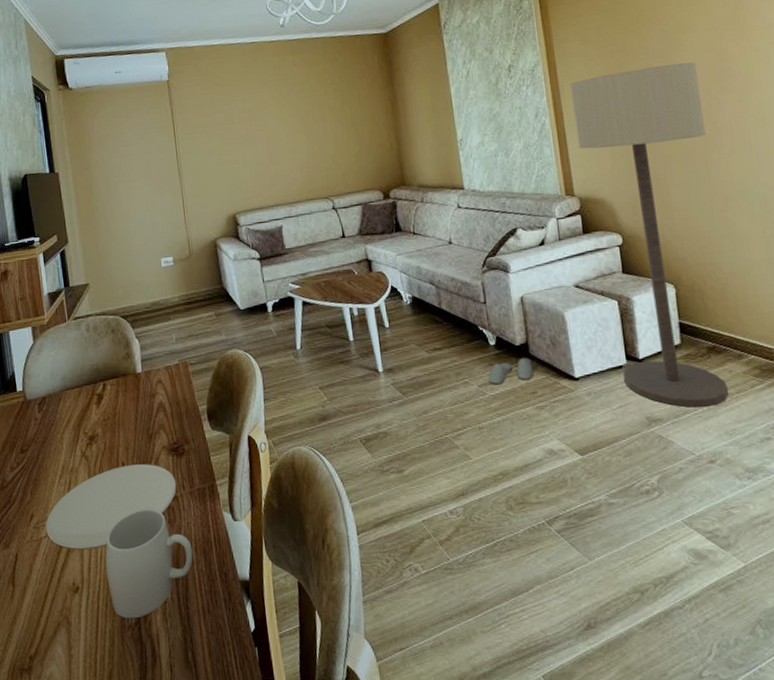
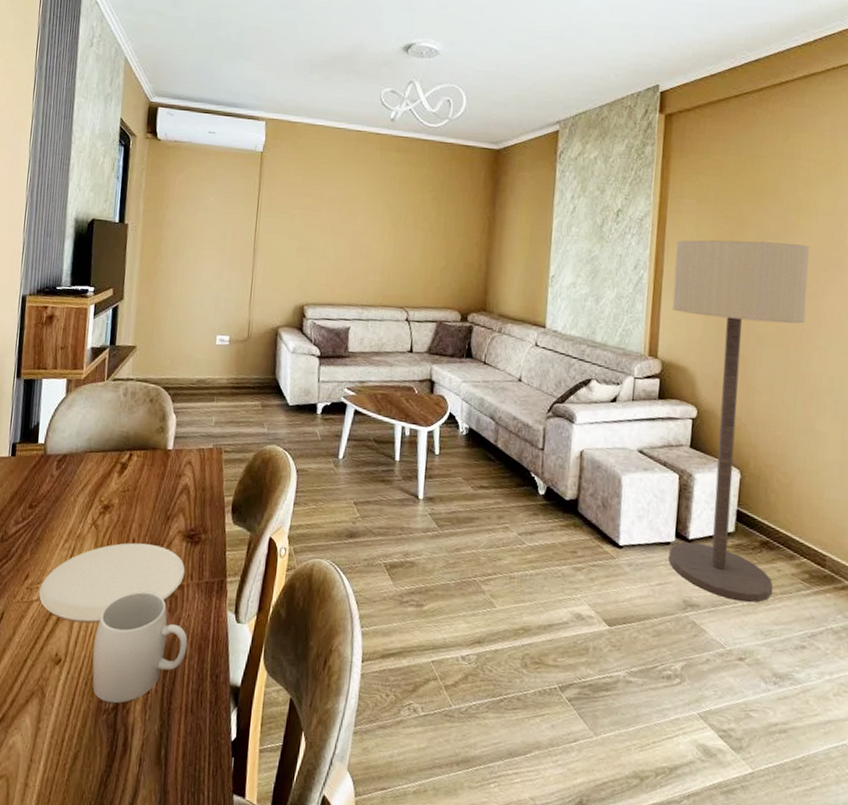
slippers: present [488,358,534,385] -> none [530,514,579,538]

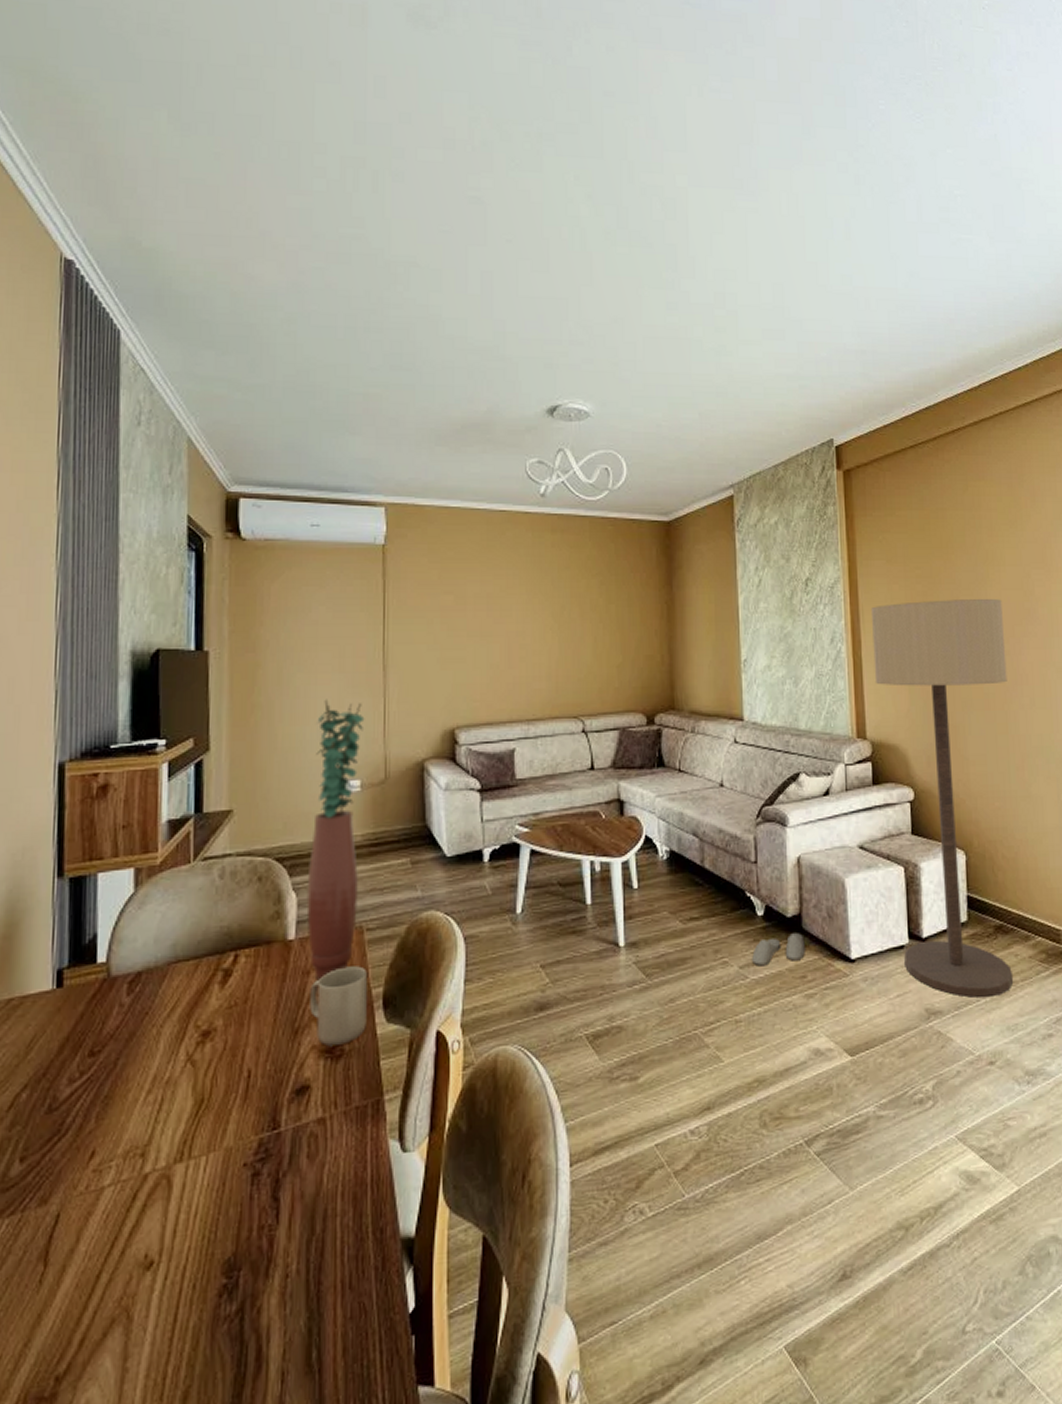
plate: present [39,542,186,624] -> none [113,1071,326,1205]
mug: present [92,591,188,704] -> none [200,1137,337,1306]
cup: none [179,476,222,534] -> present [310,966,367,1046]
vase: none [182,270,237,483] -> present [306,699,365,981]
slippers: none [530,514,579,538] -> present [752,933,805,966]

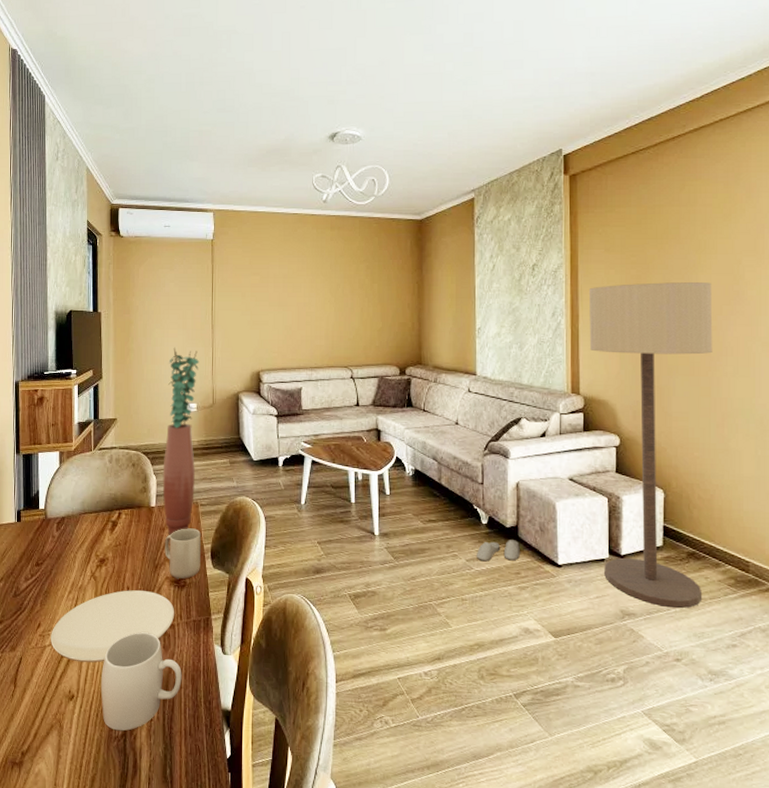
plate: none [113,1071,326,1205] -> present [51,590,175,663]
mug: none [200,1137,337,1306] -> present [100,632,182,731]

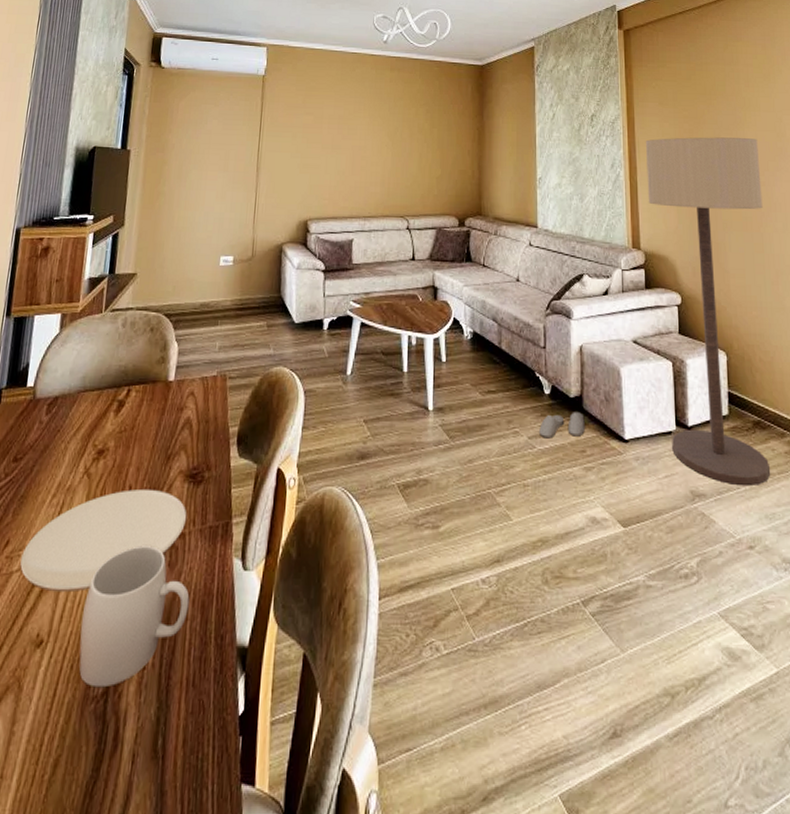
vase: present [162,347,200,535] -> none [184,191,240,417]
cup: present [165,528,201,579] -> none [180,407,227,472]

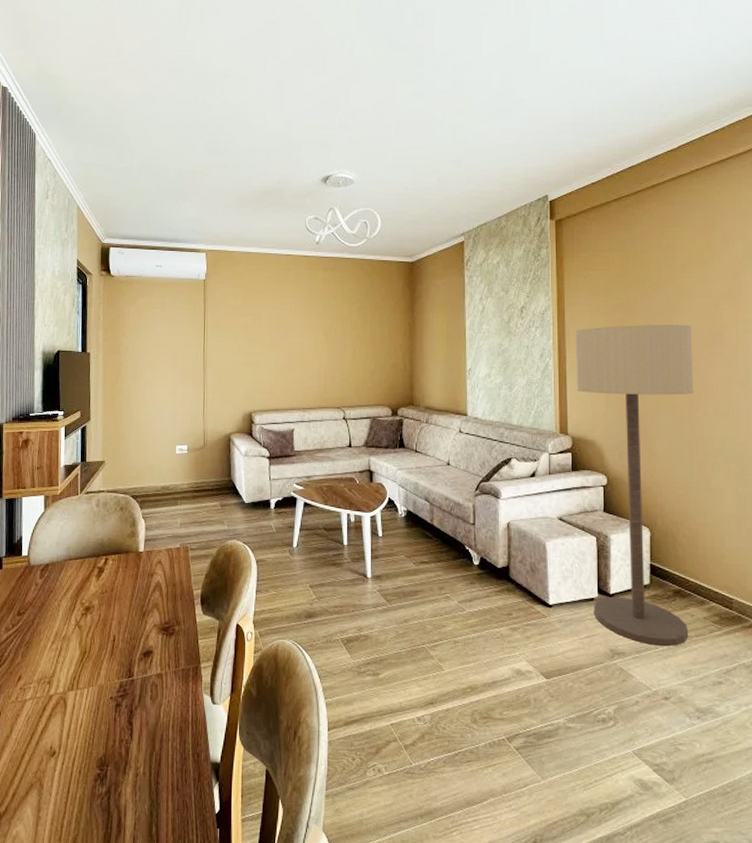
plate: present [20,489,187,593] -> none [32,639,163,717]
mug: present [79,545,190,688] -> none [84,683,170,788]
slippers: present [539,412,585,439] -> none [469,580,511,603]

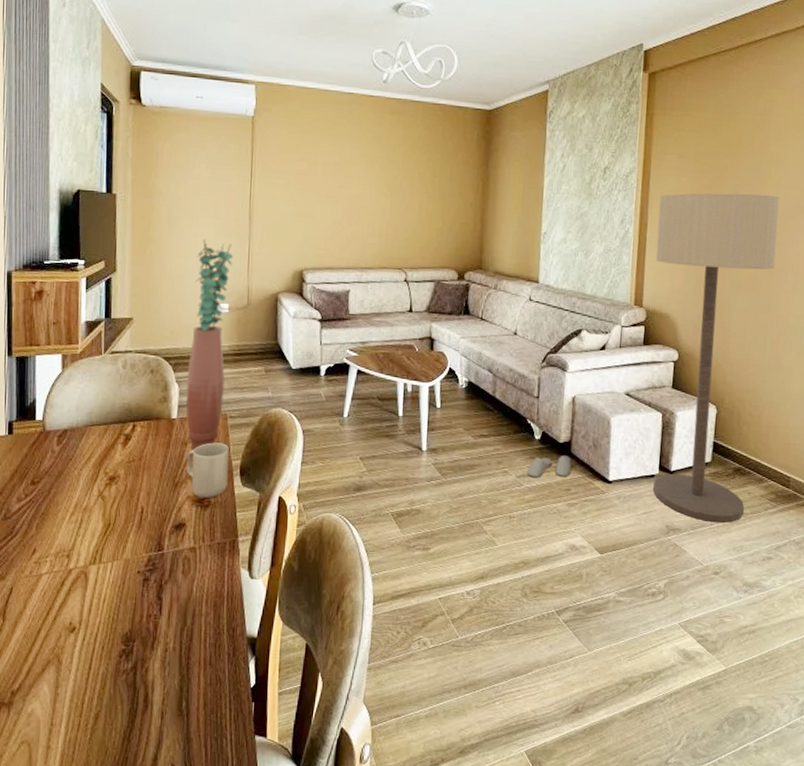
vase: none [151,388,191,581] -> present [185,238,234,450]
cup: none [153,573,190,626] -> present [186,442,229,498]
slippers: none [469,580,511,603] -> present [527,455,572,478]

